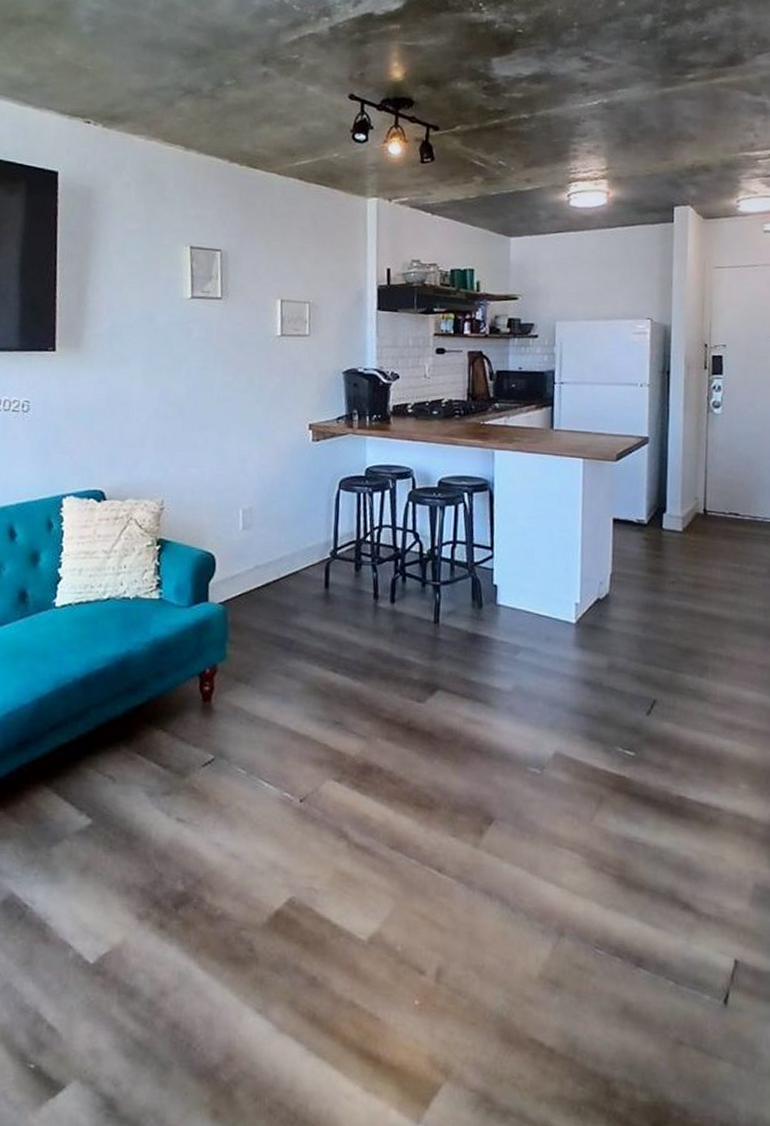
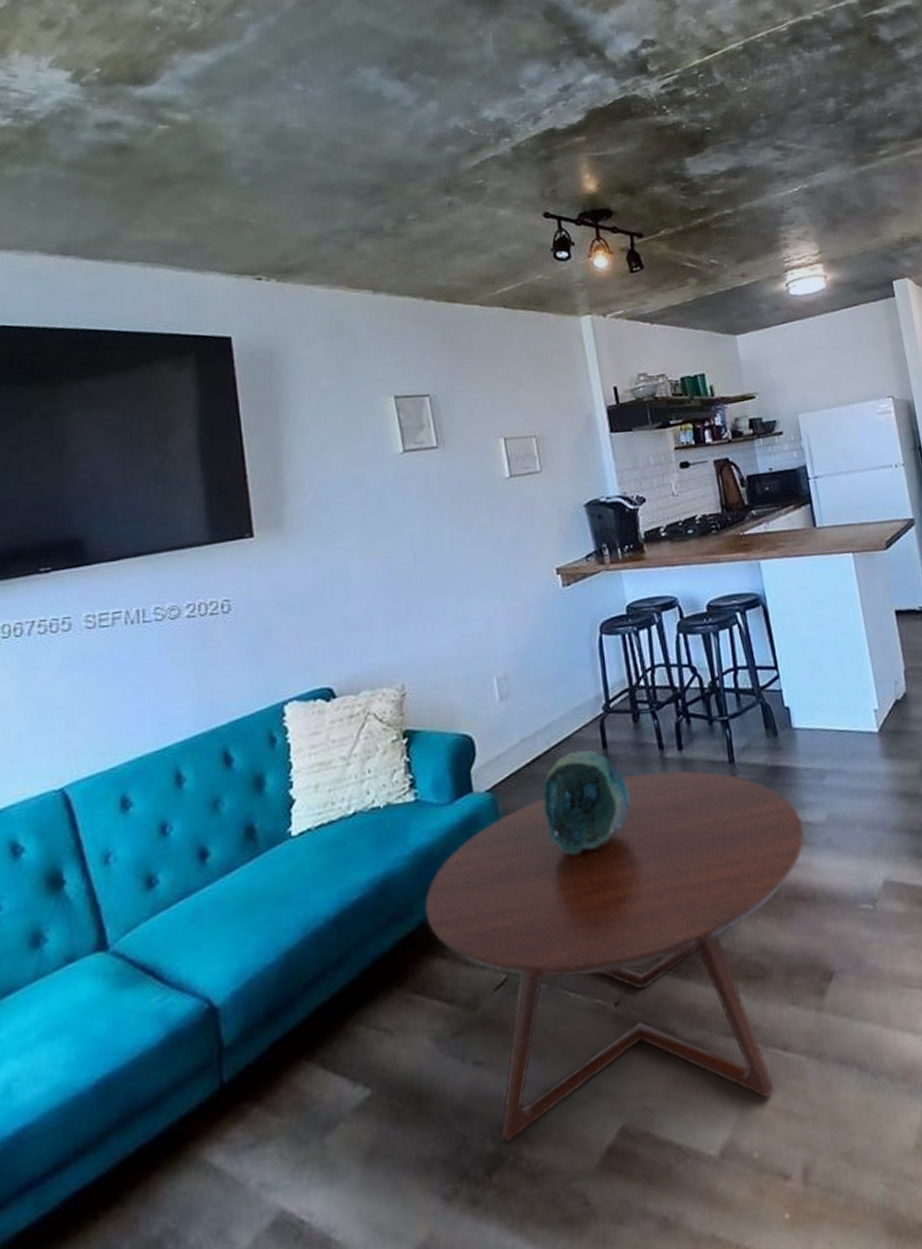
coffee table: none [155,616,491,906] -> present [425,770,805,1143]
decorative bowl: none [265,585,342,672] -> present [543,750,630,855]

